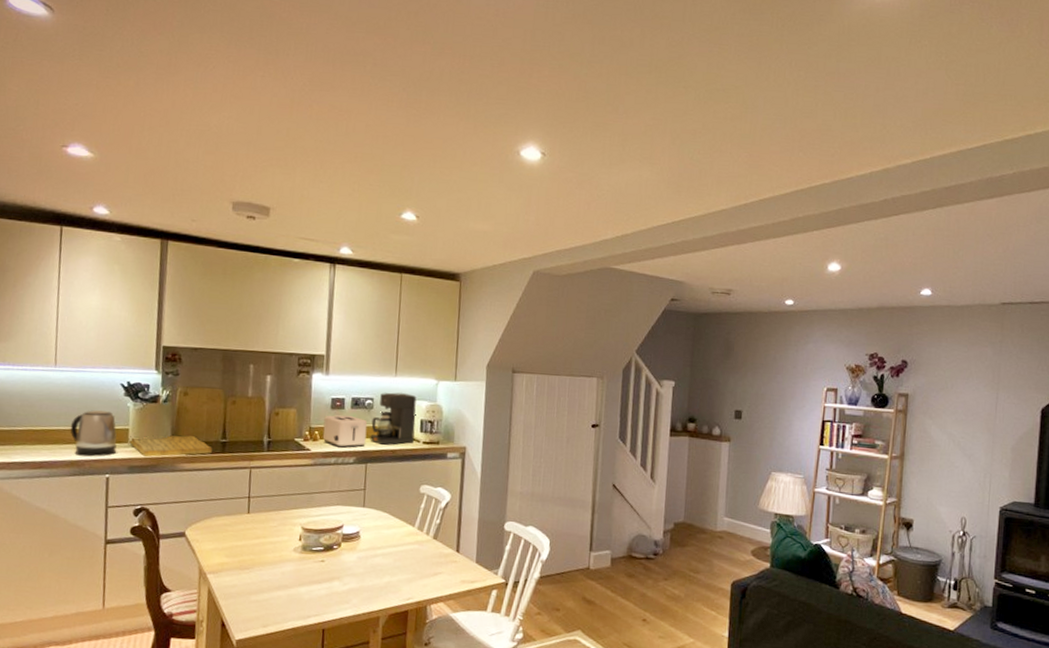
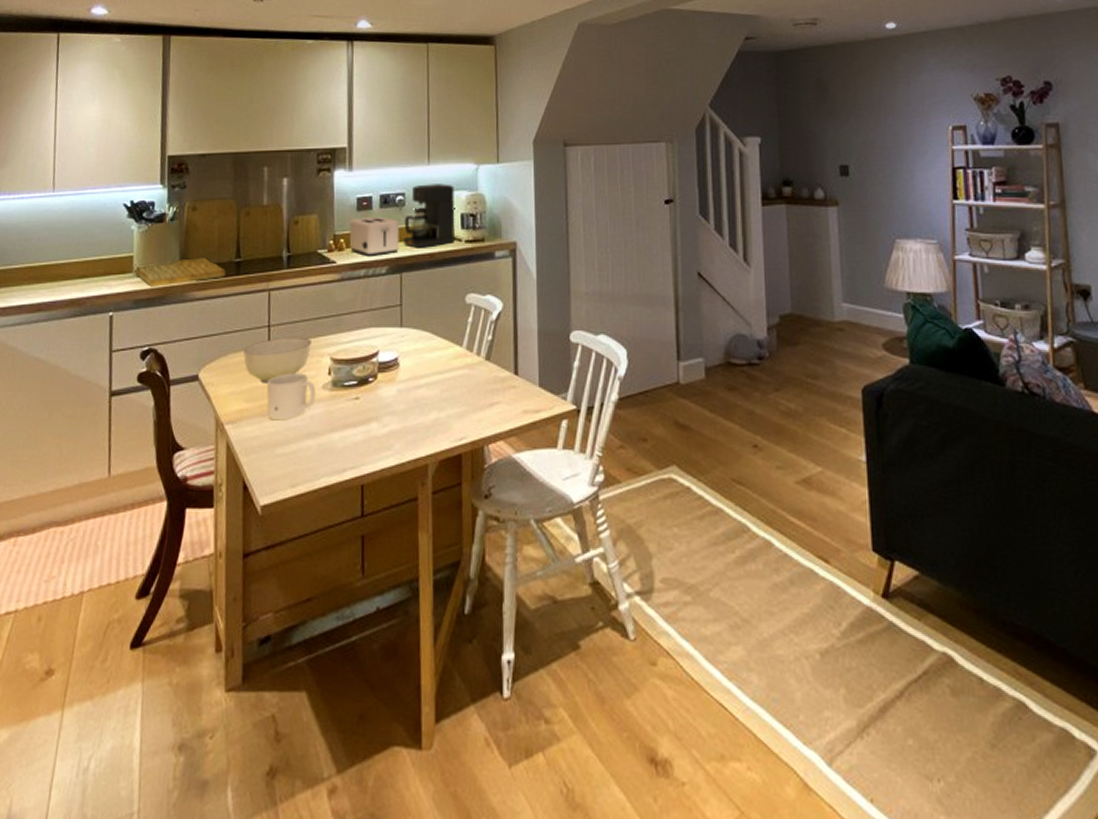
kettle: present [70,410,117,458] -> none [70,238,121,294]
bowl: none [225,507,286,544] -> present [243,336,311,384]
mug: none [244,536,288,575] -> present [266,373,316,421]

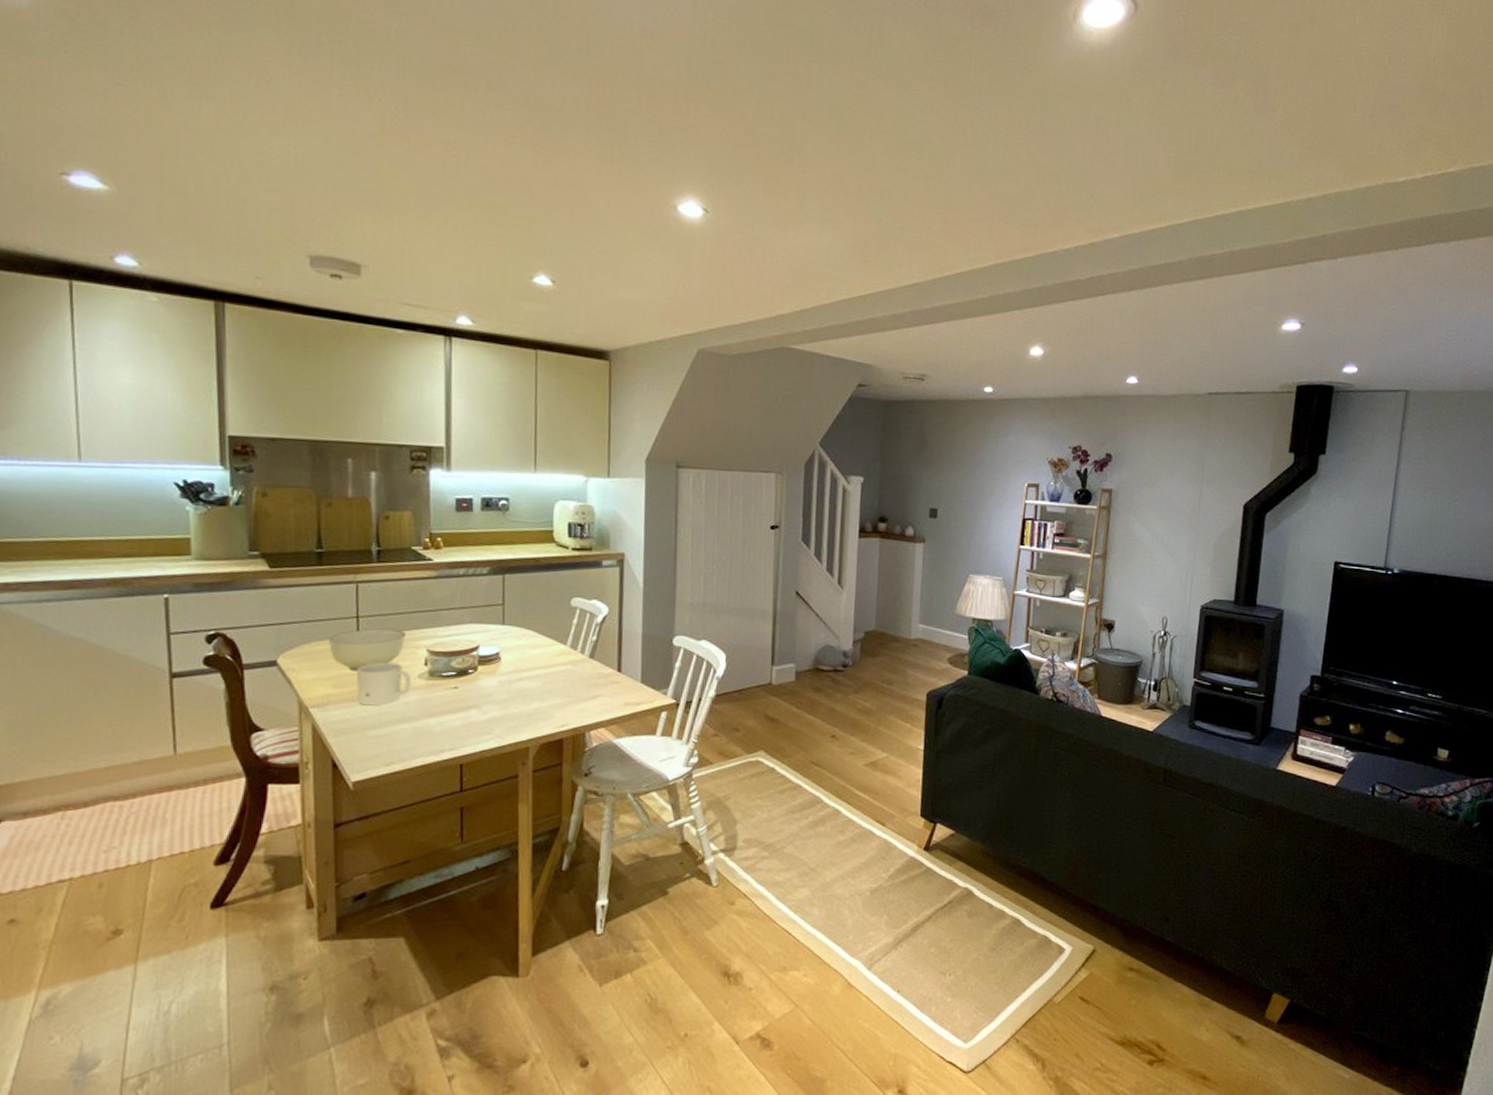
cutting board: present [133,256,226,288] -> none [191,544,305,573]
toaster: present [349,216,400,257] -> none [447,518,503,558]
coffee maker: present [403,184,455,248] -> none [507,491,562,553]

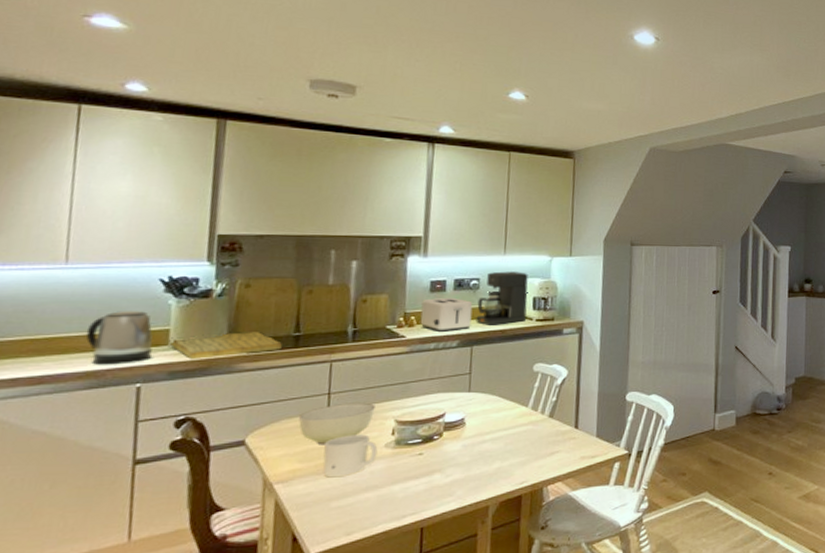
kettle: none [108,515,175,575] -> present [85,311,153,366]
cutting board: none [191,544,305,573] -> present [169,331,282,360]
toaster: none [447,518,503,558] -> present [420,297,473,333]
coffee maker: none [507,491,562,553] -> present [476,271,528,325]

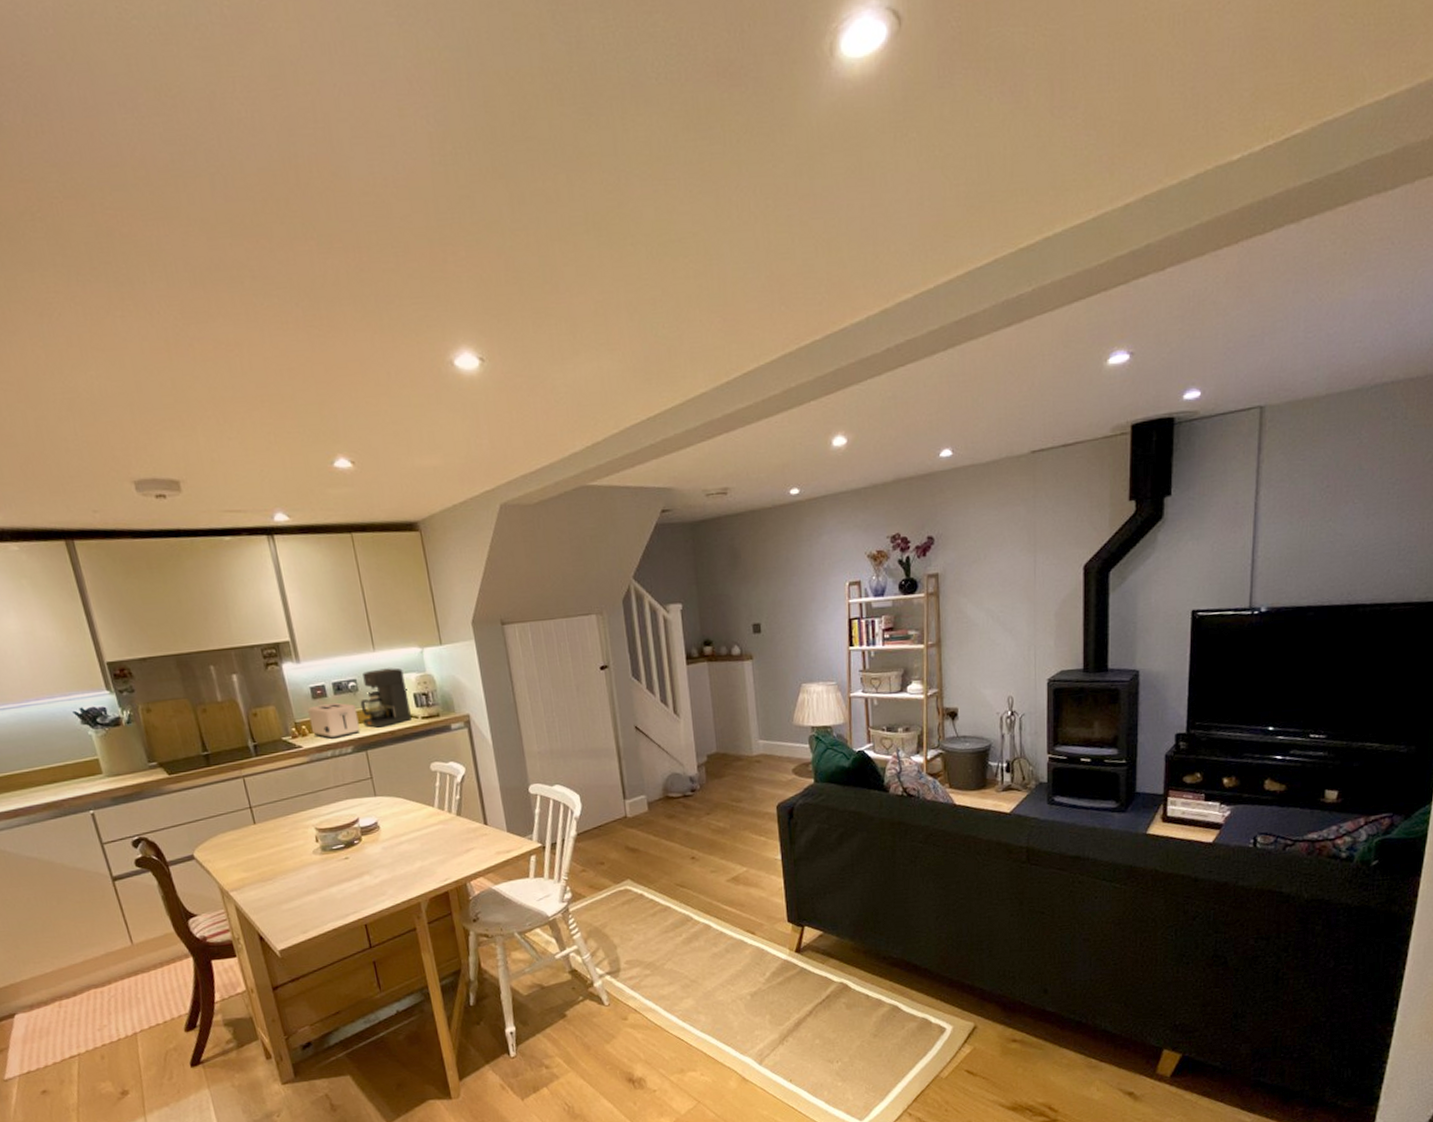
kettle: present [85,311,153,366] -> none [33,744,93,798]
cutting board: present [169,331,282,360] -> none [101,753,197,786]
bowl: present [299,402,375,445] -> none [232,813,296,855]
mug: present [322,434,378,478] -> none [261,843,309,884]

